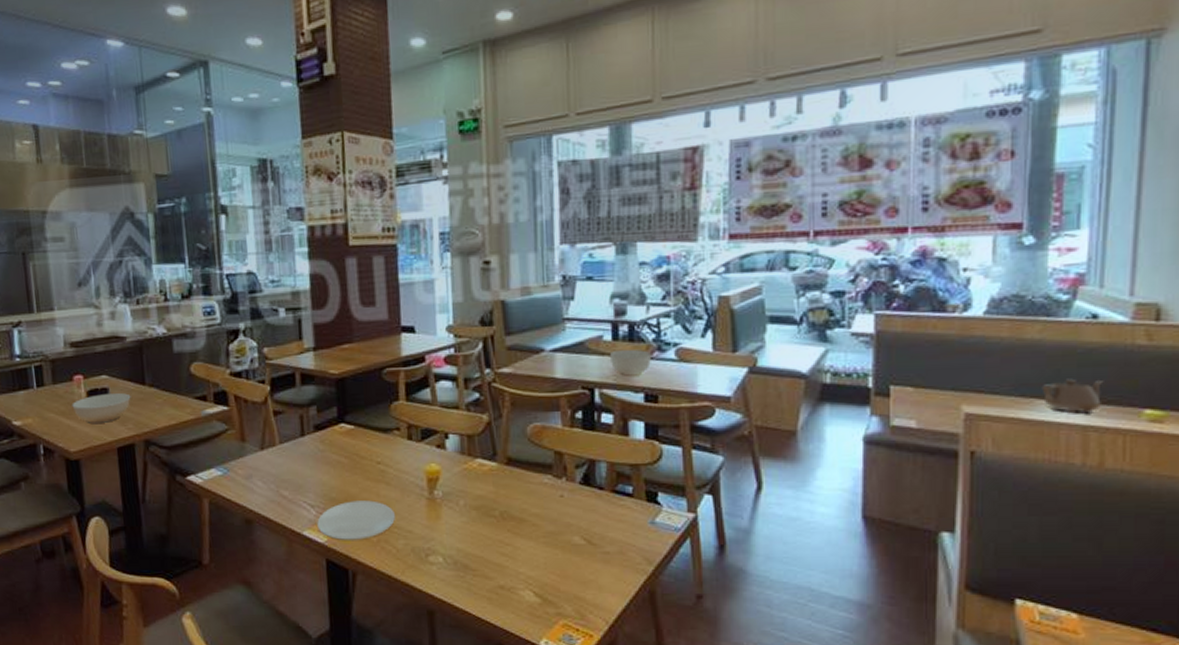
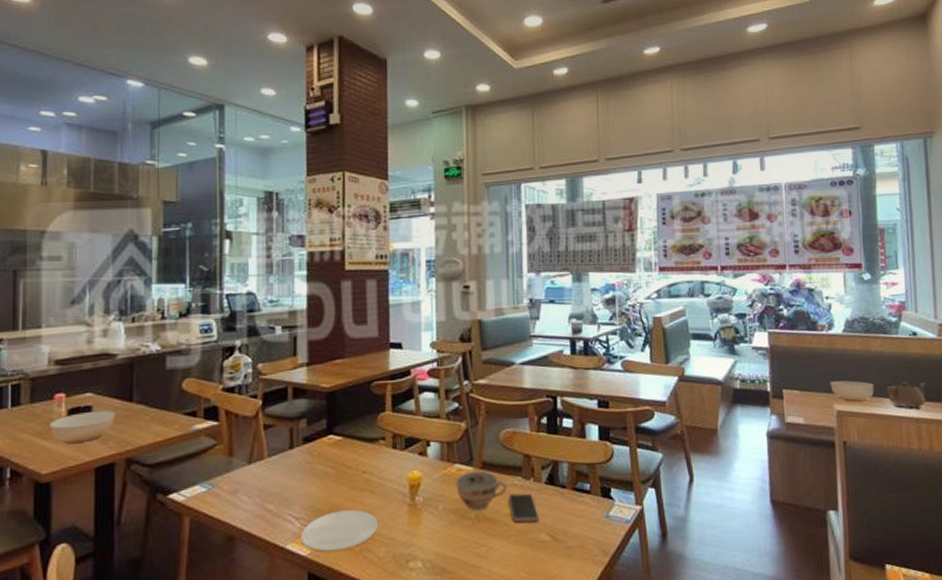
teacup: none [478,467,535,507] -> present [456,471,507,510]
mobile phone: none [537,493,572,523] -> present [508,493,539,523]
bowl: present [609,349,651,376] -> none [568,361,602,385]
bowl: none [958,376,1024,405] -> present [830,380,875,403]

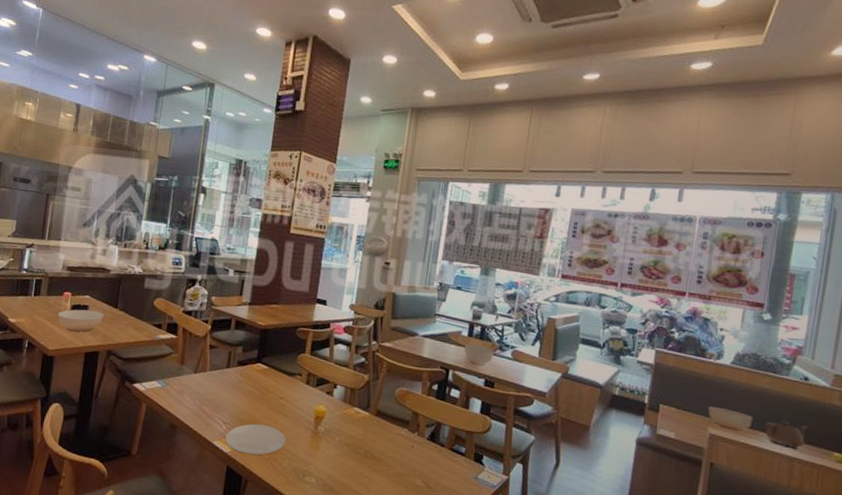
teacup: present [456,471,507,510] -> none [352,416,394,449]
mobile phone: present [508,493,539,523] -> none [394,441,417,468]
bowl: none [568,361,602,385] -> present [464,343,494,366]

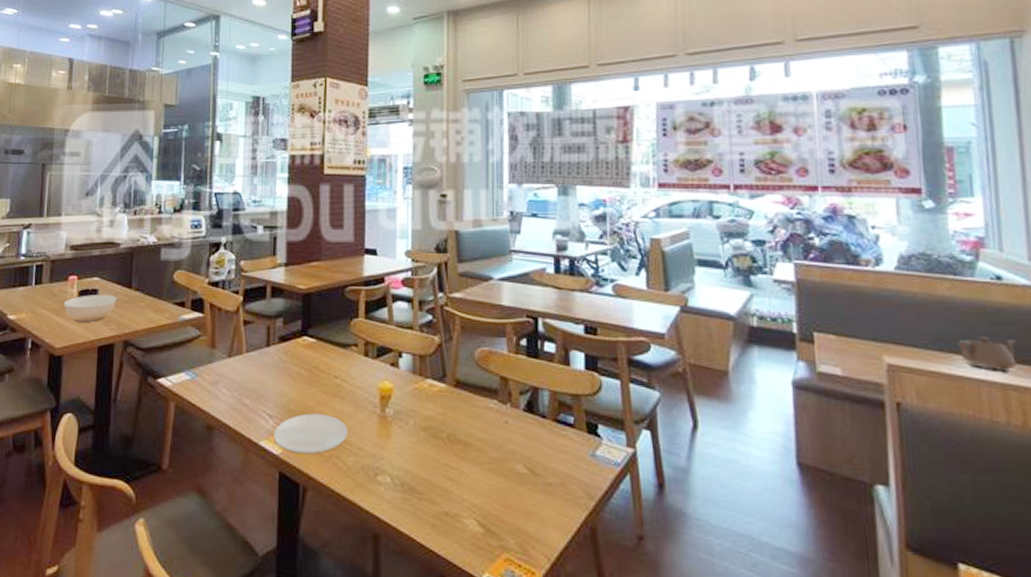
bowl: present [464,343,494,366] -> none [551,282,590,308]
bowl: present [707,406,753,432] -> none [877,328,941,357]

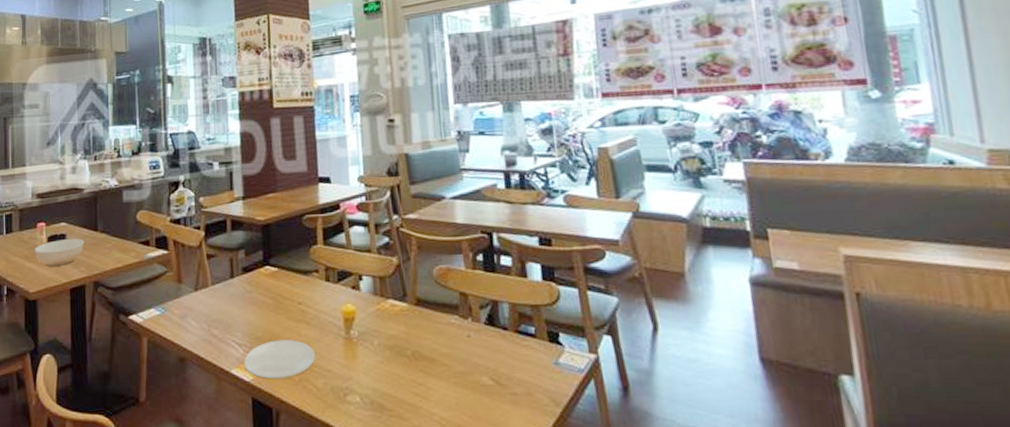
teapot: present [957,336,1017,372] -> none [913,221,976,256]

